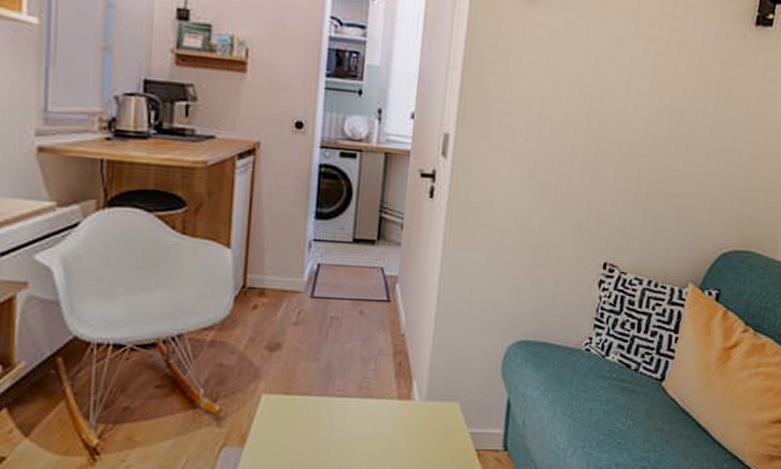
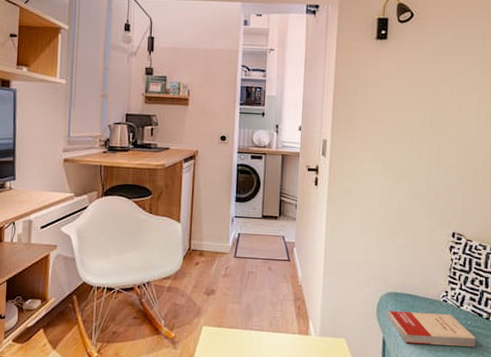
book: none [514,363,621,405] -> present [386,310,476,347]

